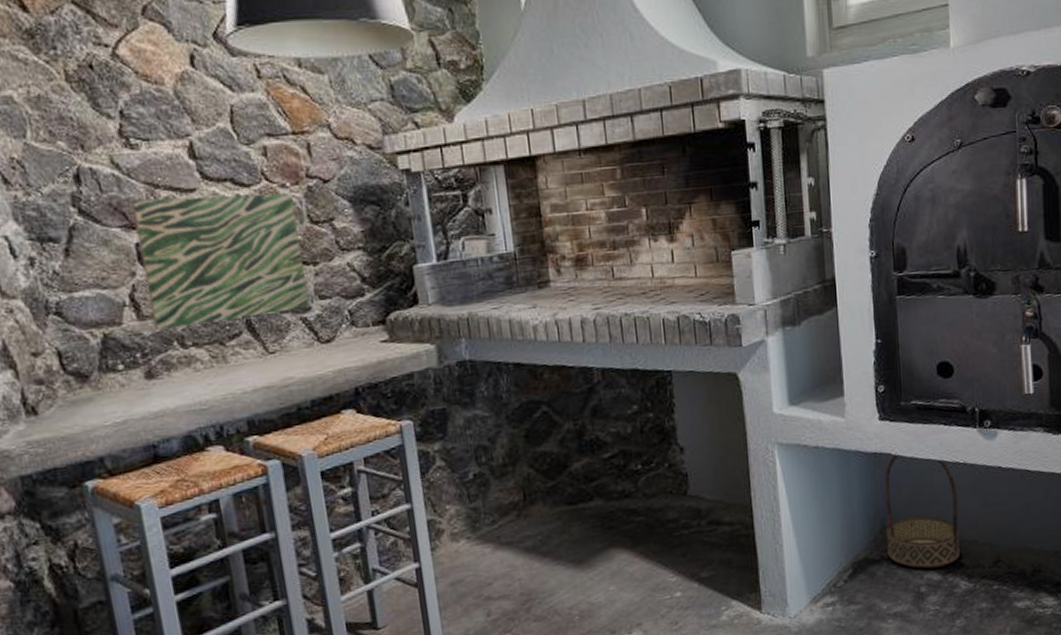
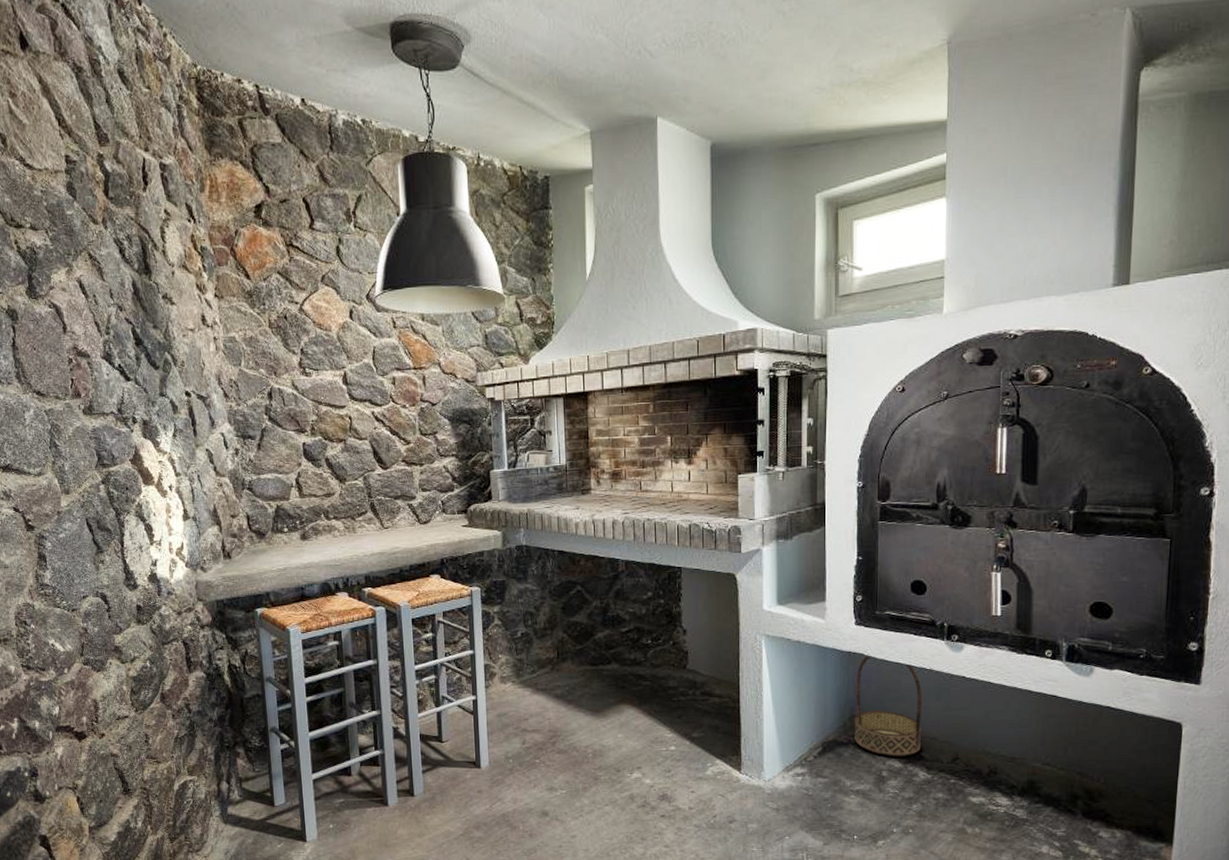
wall art: present [131,193,309,330] -> none [303,411,414,505]

